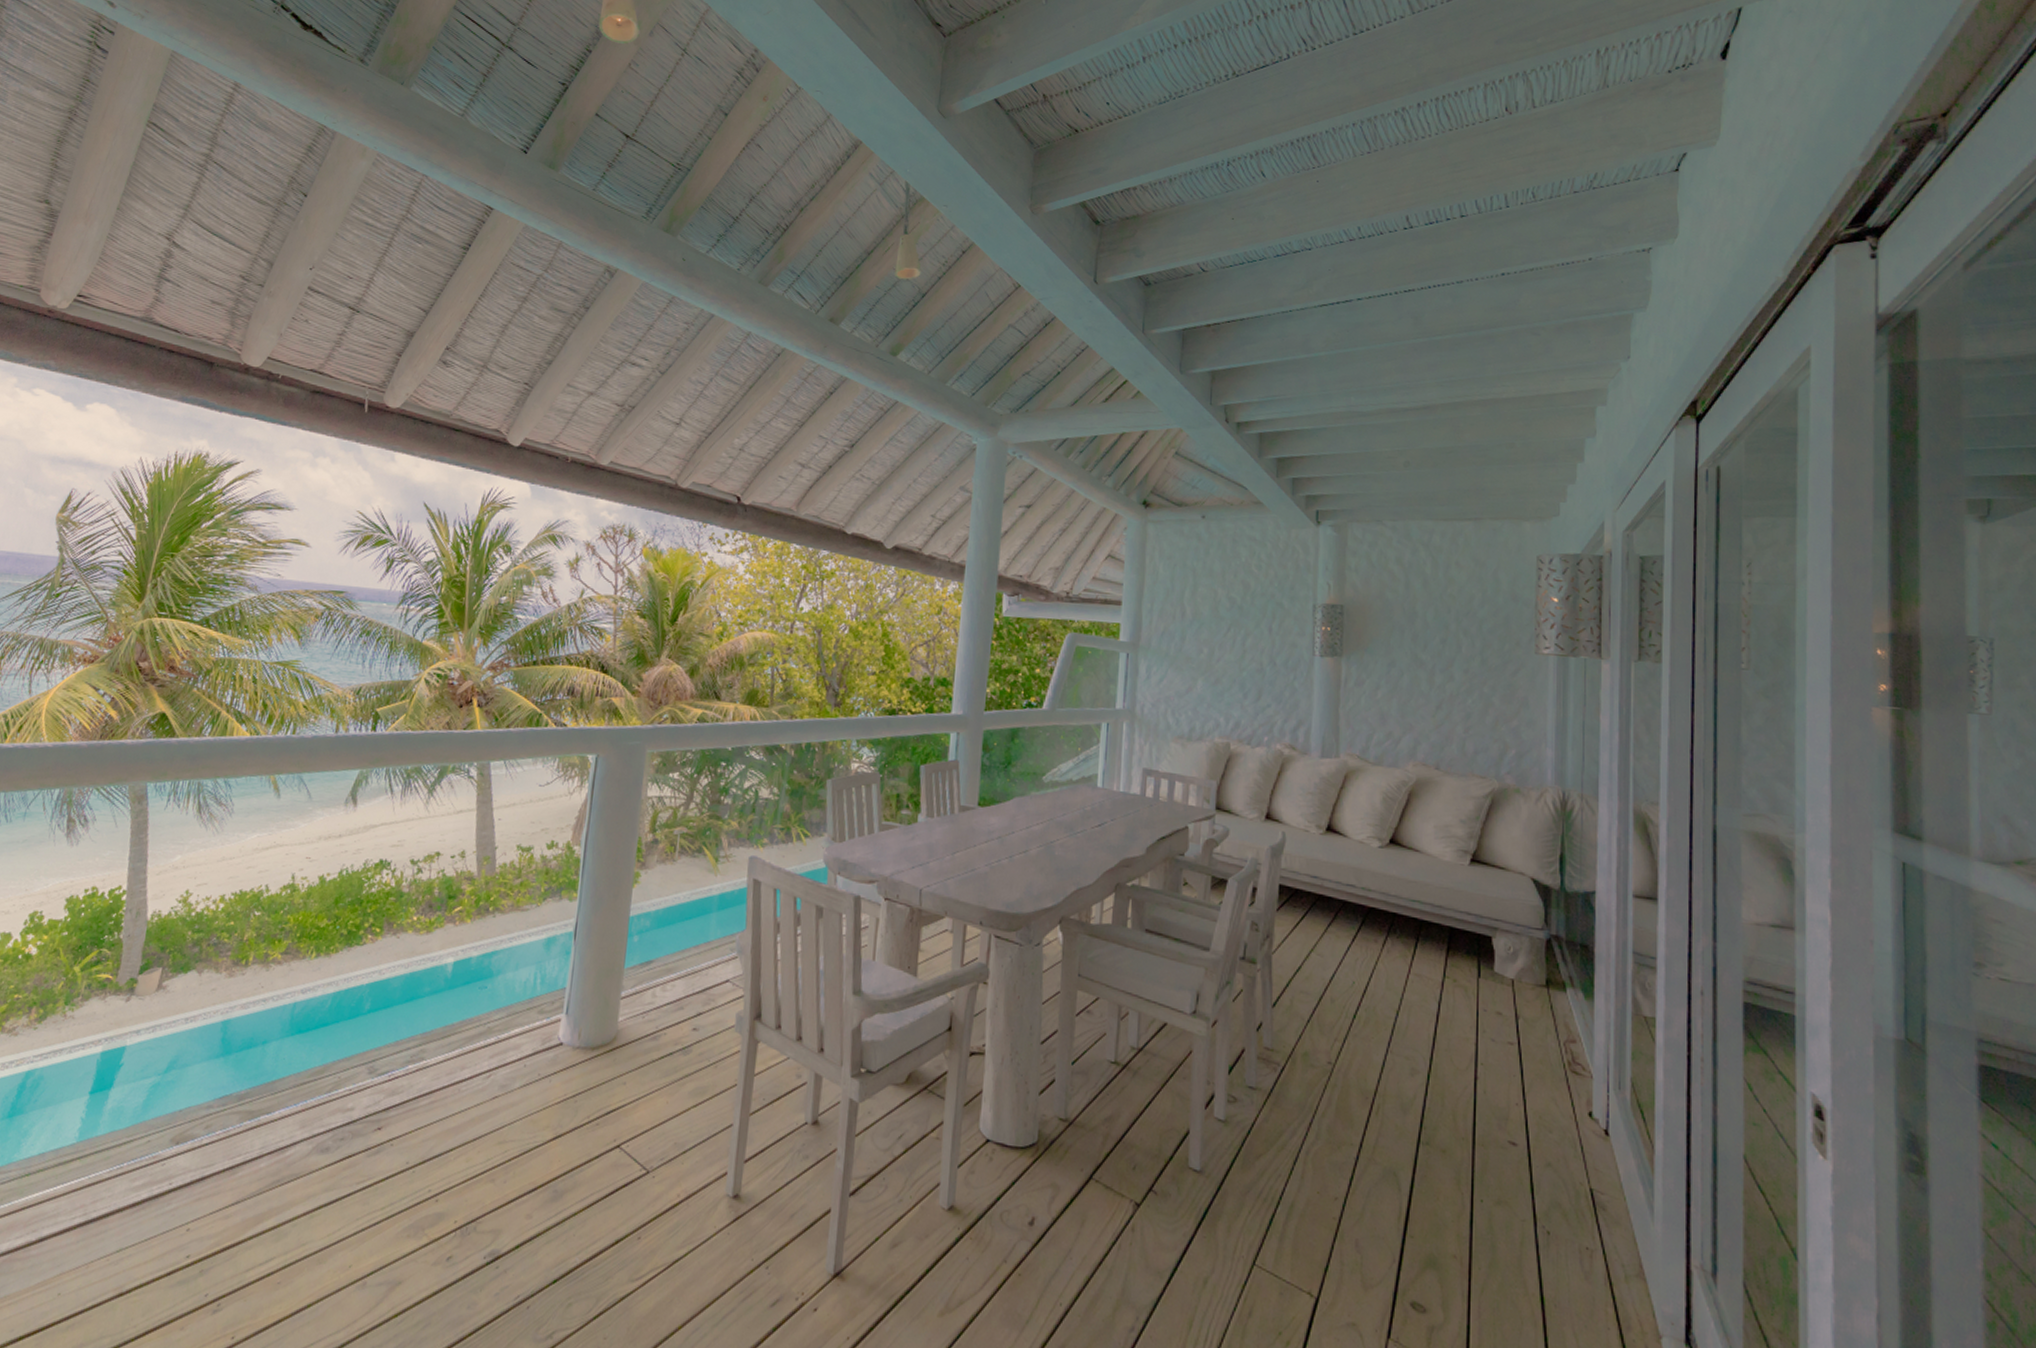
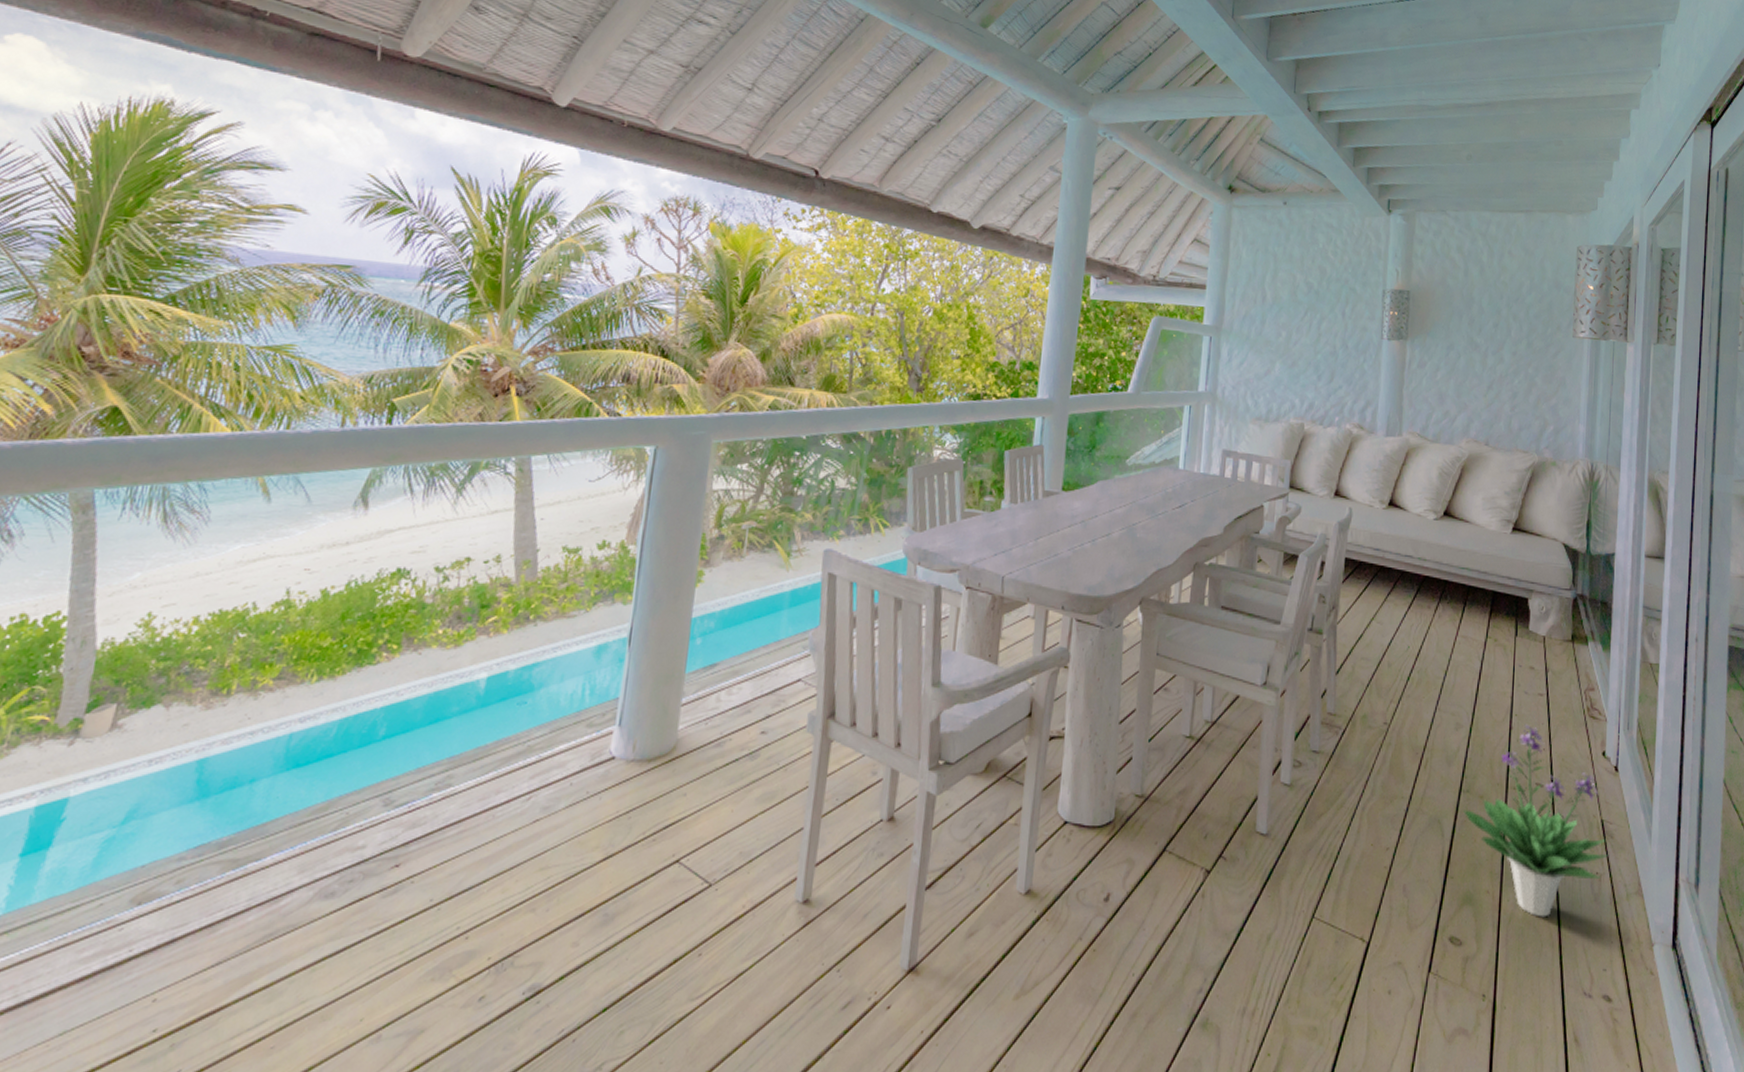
potted plant: none [1423,1074,1601,1292] -> present [1463,724,1609,918]

